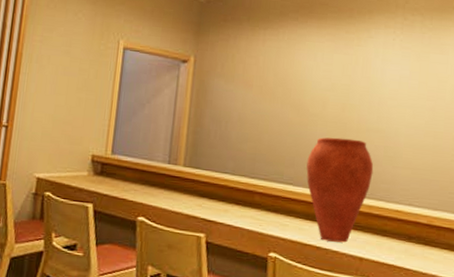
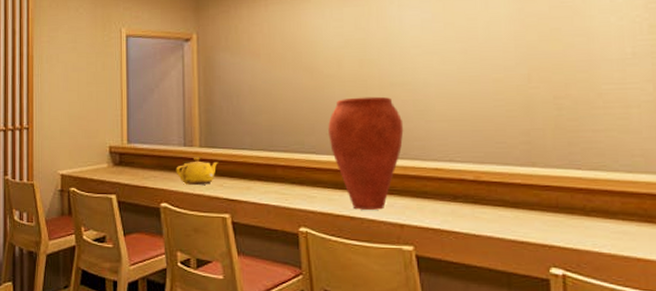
teapot: none [157,175,201,203] -> present [176,157,219,185]

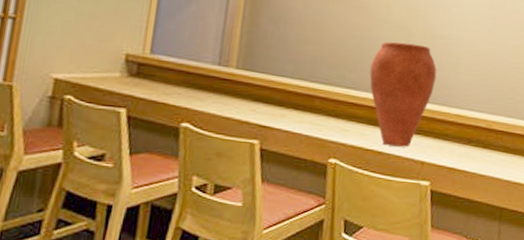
teapot: present [176,157,219,185] -> none [204,78,255,108]

